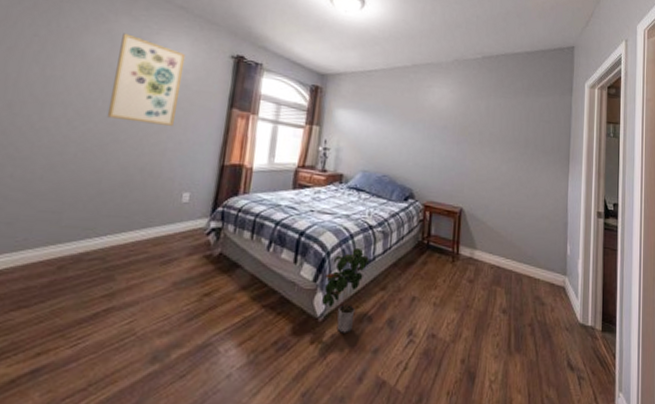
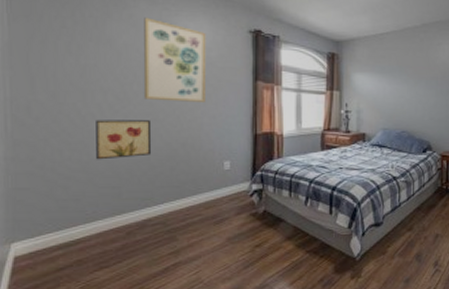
wall art: none [41,135,111,180] -> present [96,120,152,160]
potted plant: present [322,247,369,333] -> none [358,196,396,268]

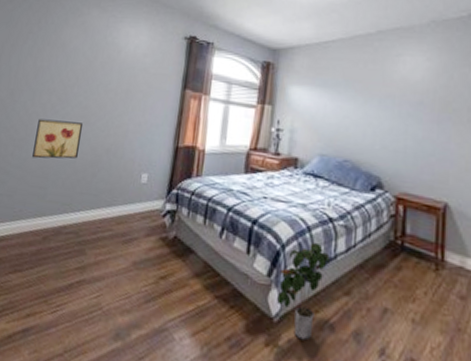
wall art: present [143,17,207,102] -> none [81,24,145,108]
potted plant: none [358,196,396,268] -> present [277,242,330,341]

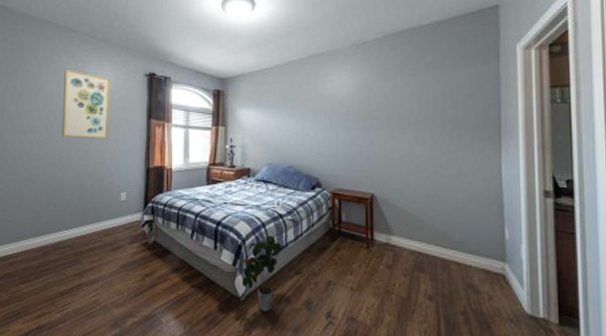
wall art: present [32,118,84,159] -> none [26,154,66,188]
wall art: none [81,24,145,108] -> present [61,69,111,139]

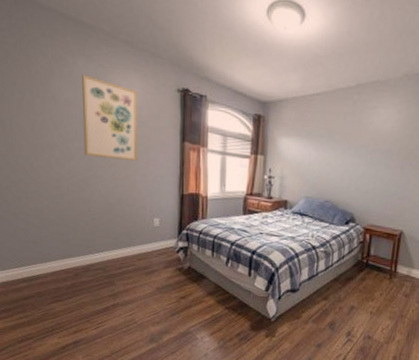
potted plant: present [242,235,282,312] -> none [273,264,313,331]

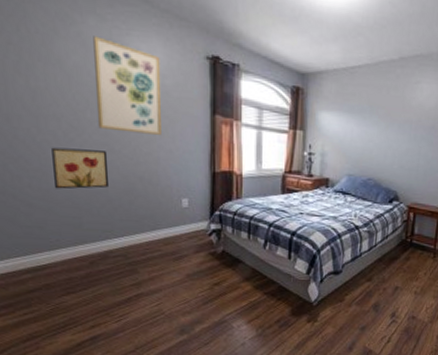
wall art: none [46,172,92,209] -> present [51,147,109,189]

